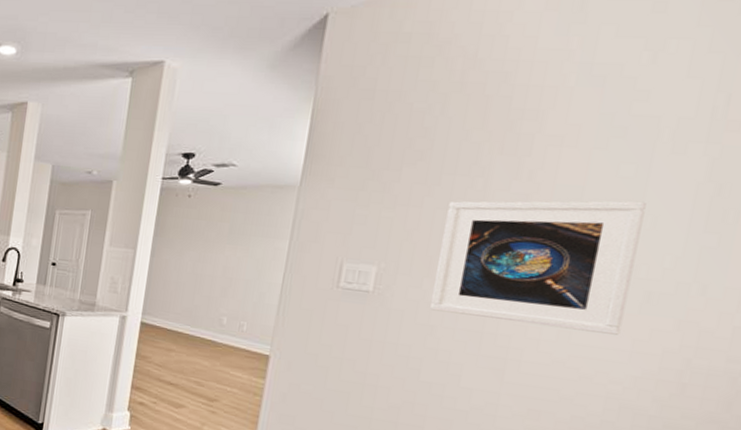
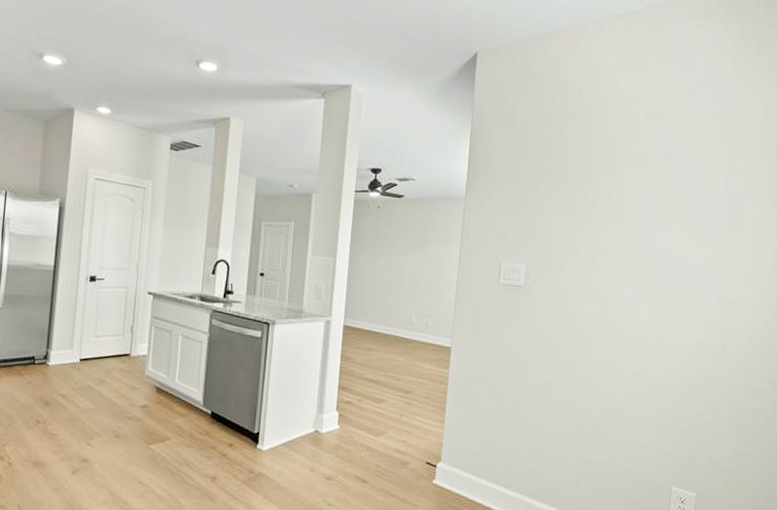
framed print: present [430,201,646,335] -> none [565,207,692,310]

